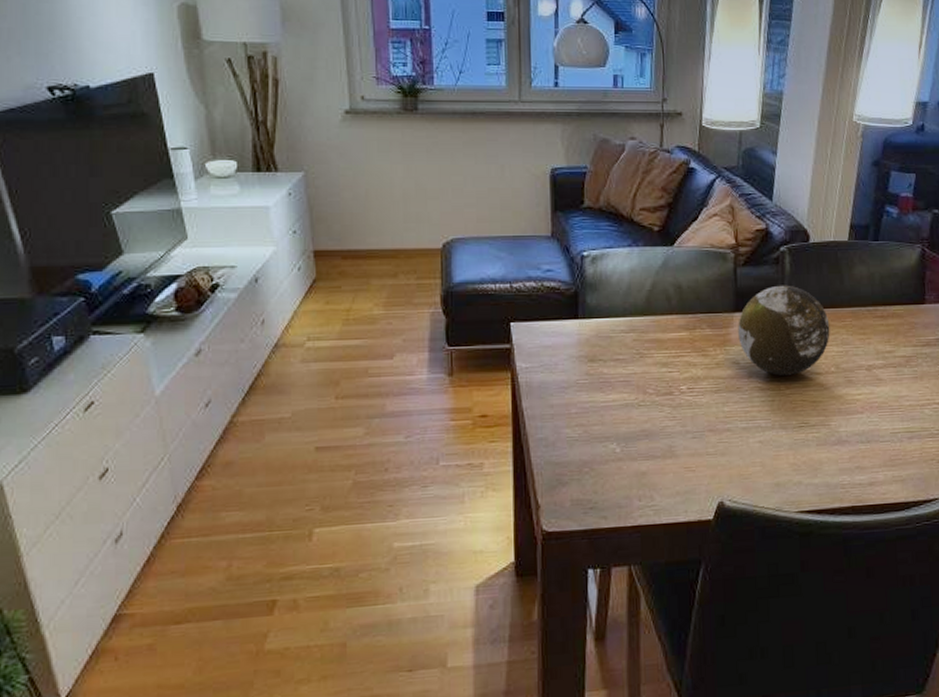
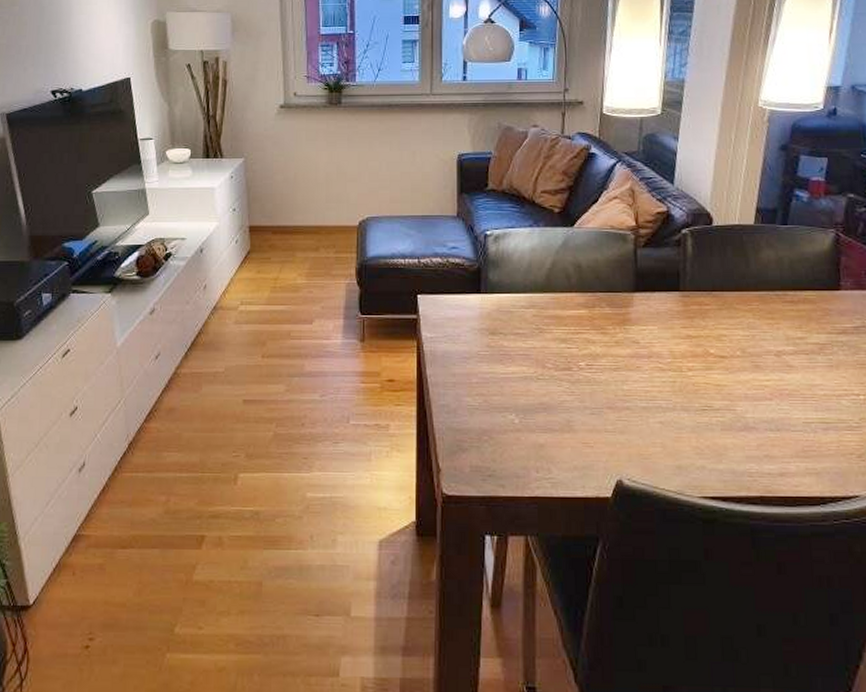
decorative orb: present [738,285,830,375] -> none [638,267,735,357]

